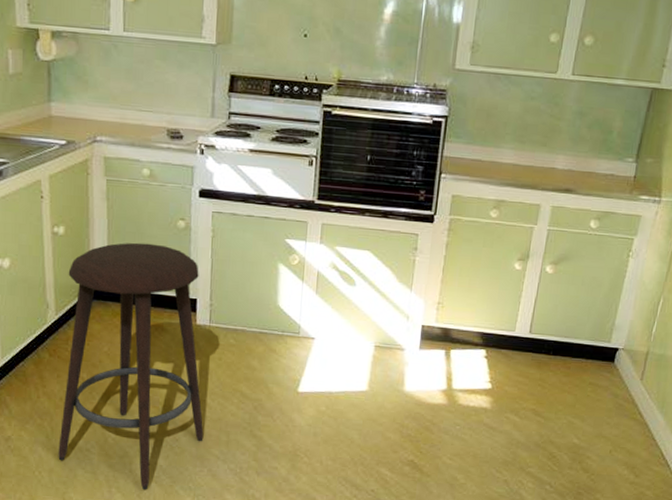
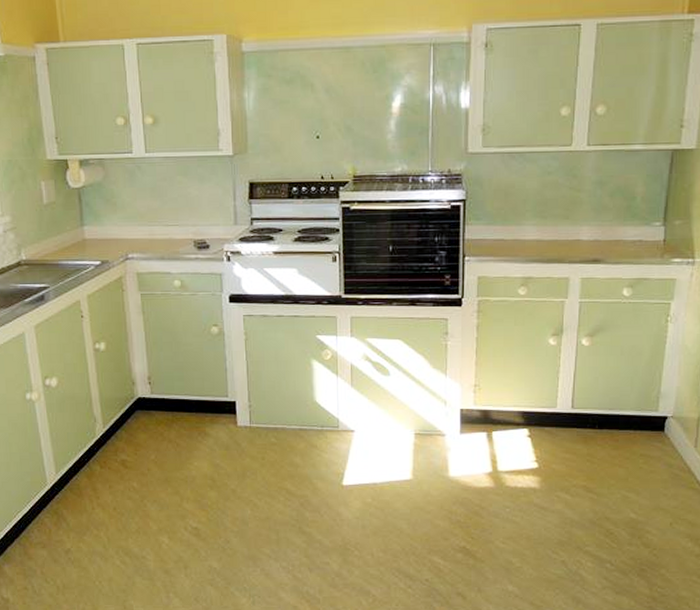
stool: present [58,242,204,490] -> none [112,351,254,594]

